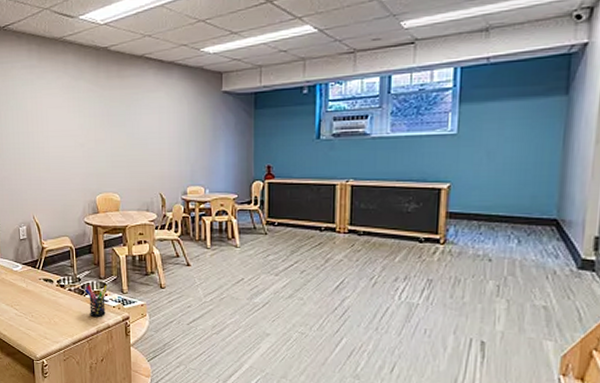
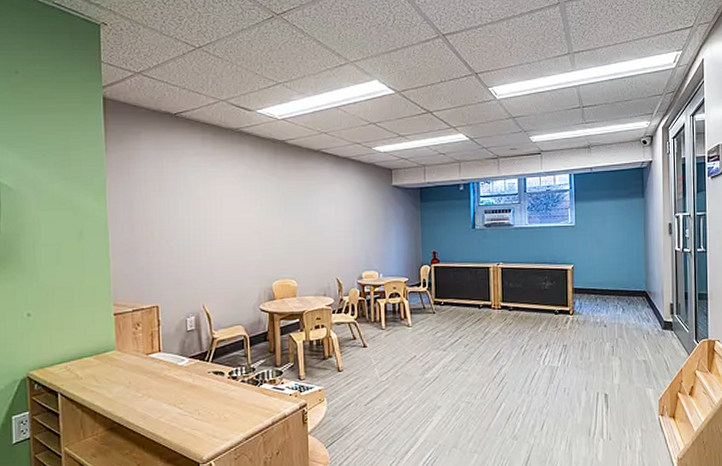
pen holder: present [85,285,107,317] -> none [260,372,284,407]

